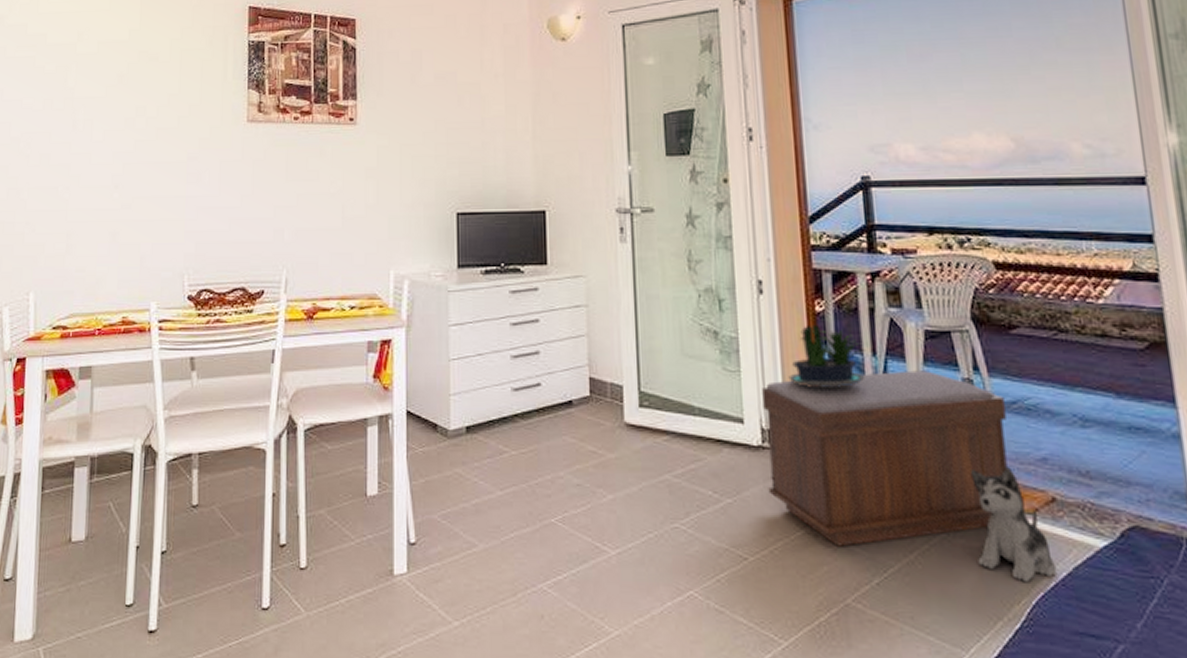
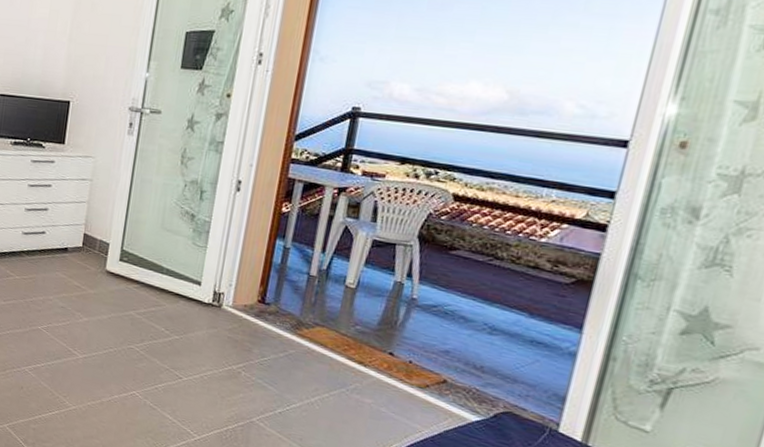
bench: present [762,370,1008,547] -> none [209,259,427,391]
potted plant: present [788,324,866,388] -> none [245,221,316,272]
plush toy: present [970,467,1056,583] -> none [366,349,430,434]

